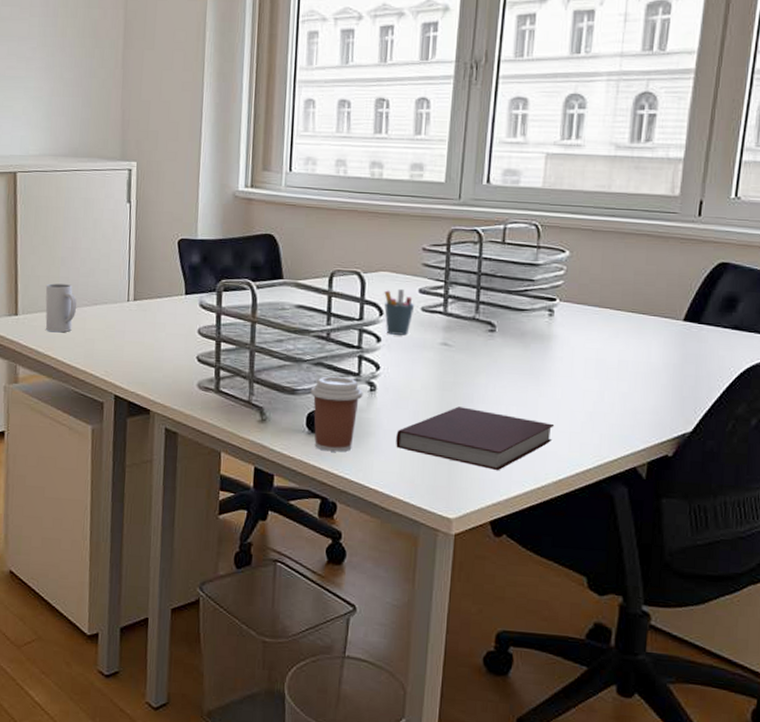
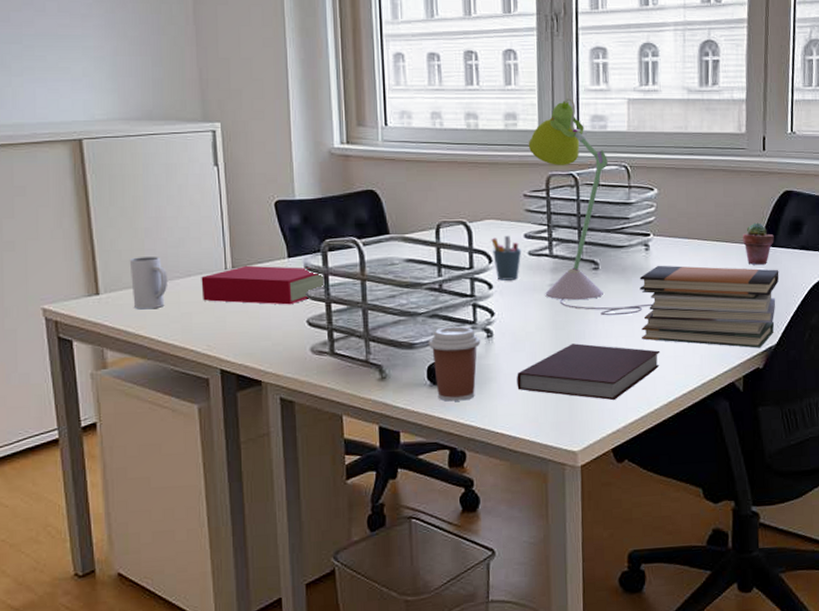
book: none [105,299,216,340] -> present [201,265,323,305]
desk lamp: none [432,149,551,383] -> present [528,97,652,316]
book stack: none [535,333,704,434] -> present [639,265,779,348]
potted succulent: none [663,295,701,342] -> present [743,222,774,265]

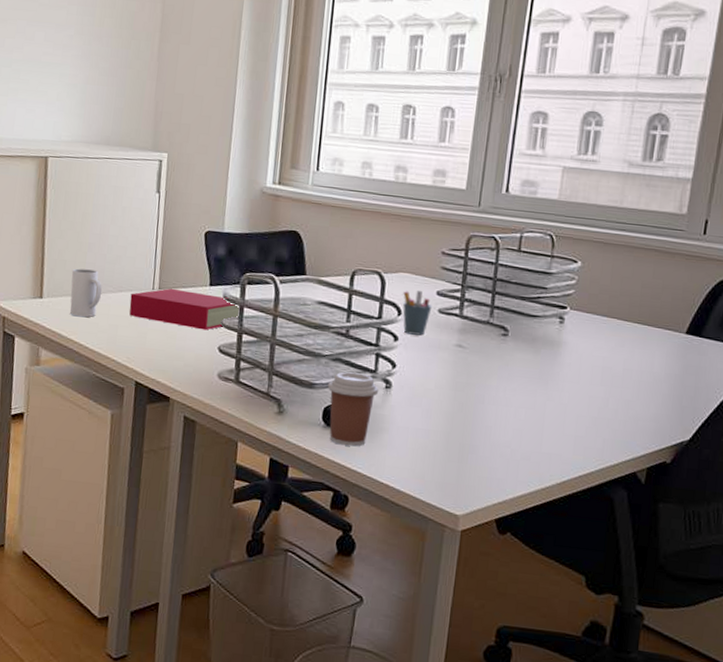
notebook: present [517,343,661,401] -> none [408,407,561,471]
desk lamp: present [528,97,652,316] -> none [449,159,559,386]
book stack: present [639,265,779,348] -> none [543,340,703,442]
potted succulent: present [743,222,774,265] -> none [667,309,703,355]

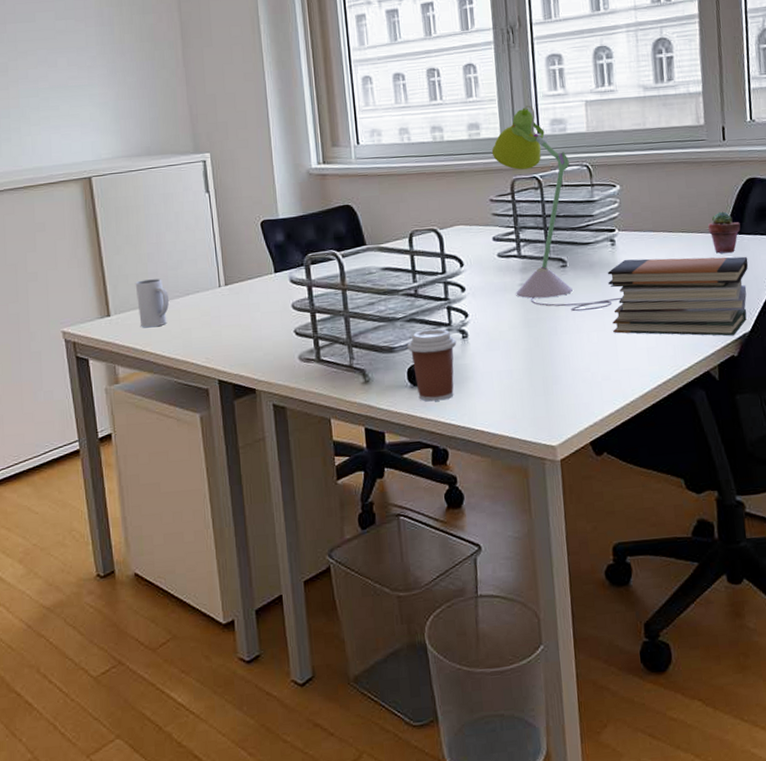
book: present [129,288,239,331] -> none [198,281,308,318]
pen holder: present [403,290,432,336] -> none [461,239,491,283]
desk lamp: none [449,159,559,386] -> present [491,104,622,312]
book stack: none [543,340,703,442] -> present [607,256,748,336]
potted succulent: none [667,309,703,355] -> present [708,211,741,254]

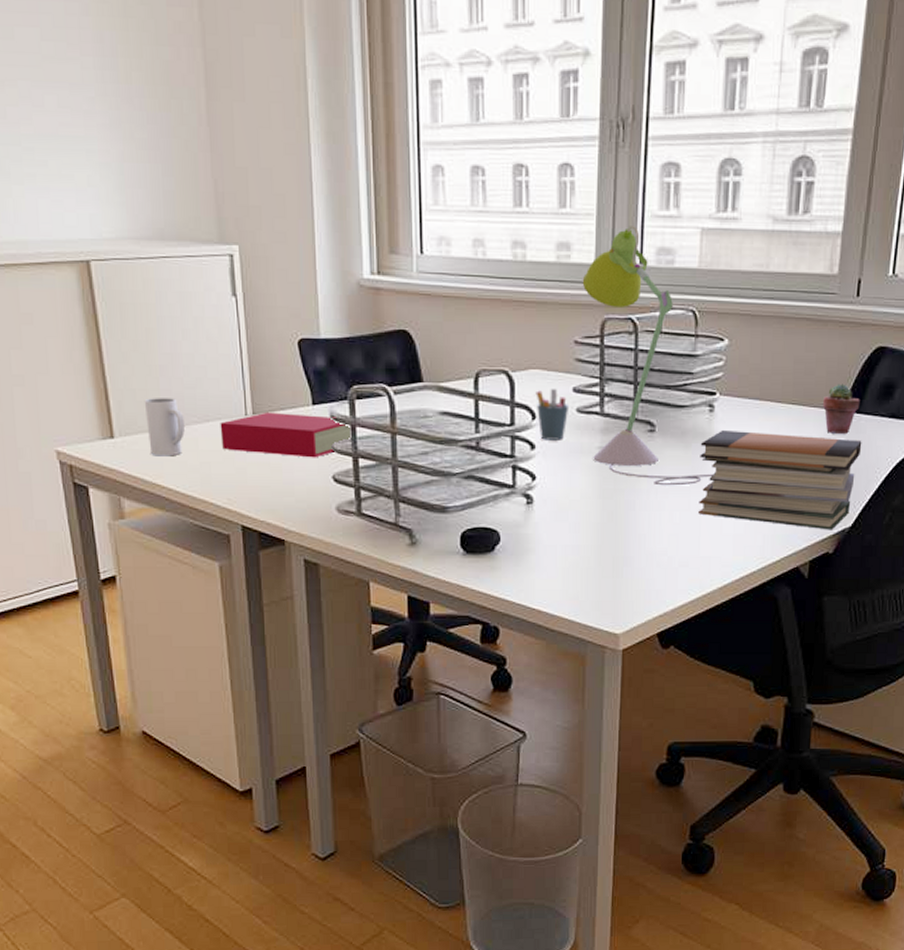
book: none [198,281,308,318] -> present [220,412,350,458]
coffee cup: present [407,328,457,402] -> none [462,490,520,573]
pen holder: none [461,239,491,283] -> present [536,388,570,440]

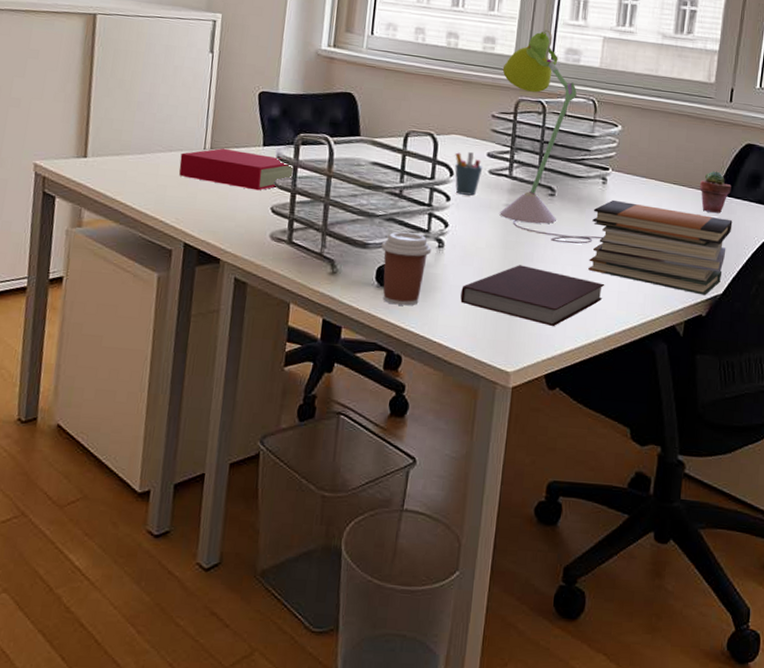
mug: present [144,398,185,457] -> none [116,127,151,177]
coffee cup: none [462,490,520,573] -> present [381,231,432,306]
notebook: none [557,515,718,581] -> present [460,265,605,327]

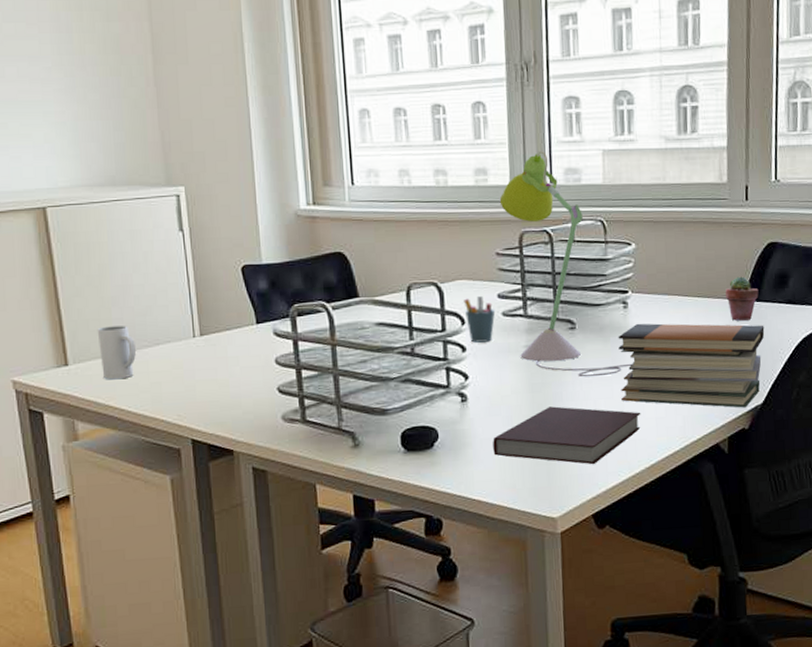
mug: none [116,127,151,177] -> present [97,326,136,380]
book: present [179,148,292,191] -> none [169,332,293,373]
coffee cup: present [381,231,432,306] -> none [401,391,455,468]

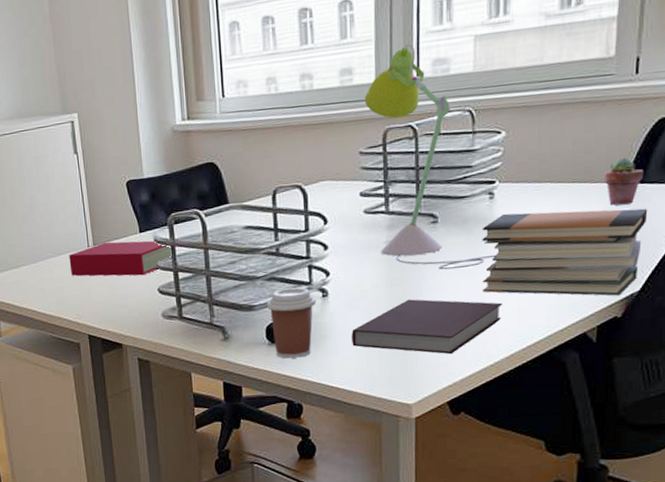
mug: present [97,326,136,380] -> none [12,239,43,286]
book: none [169,332,293,373] -> present [69,240,171,276]
coffee cup: none [401,391,455,468] -> present [266,287,317,359]
pen holder: present [463,295,496,343] -> none [326,195,357,241]

